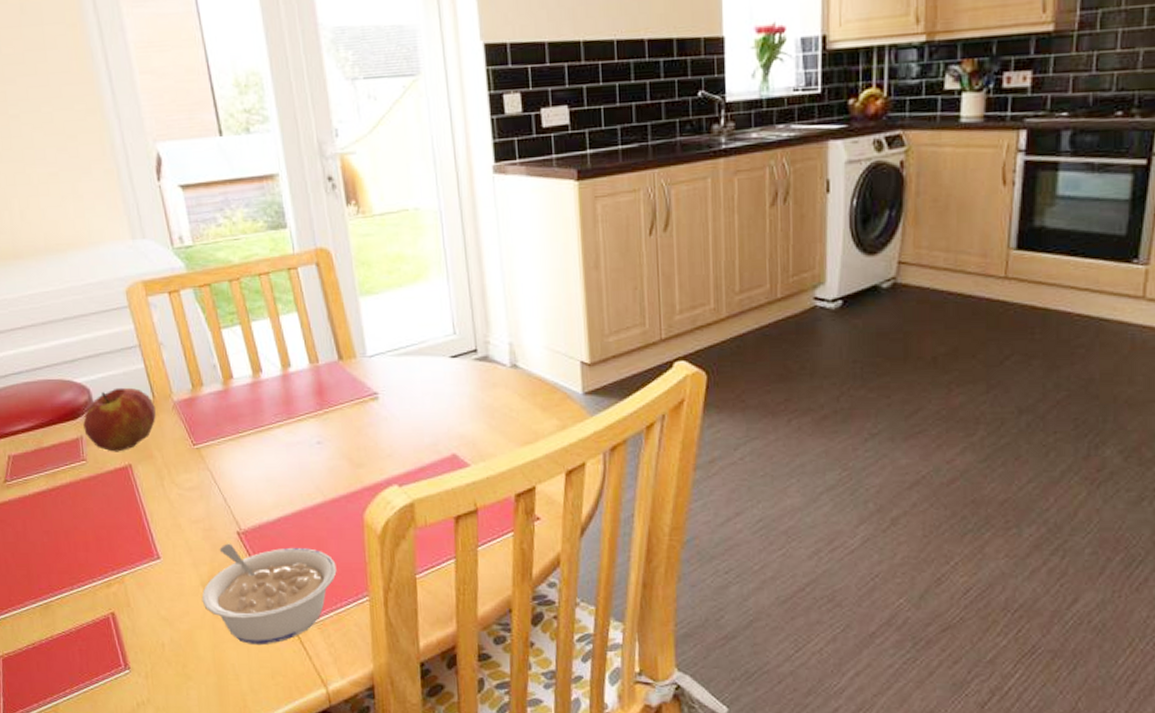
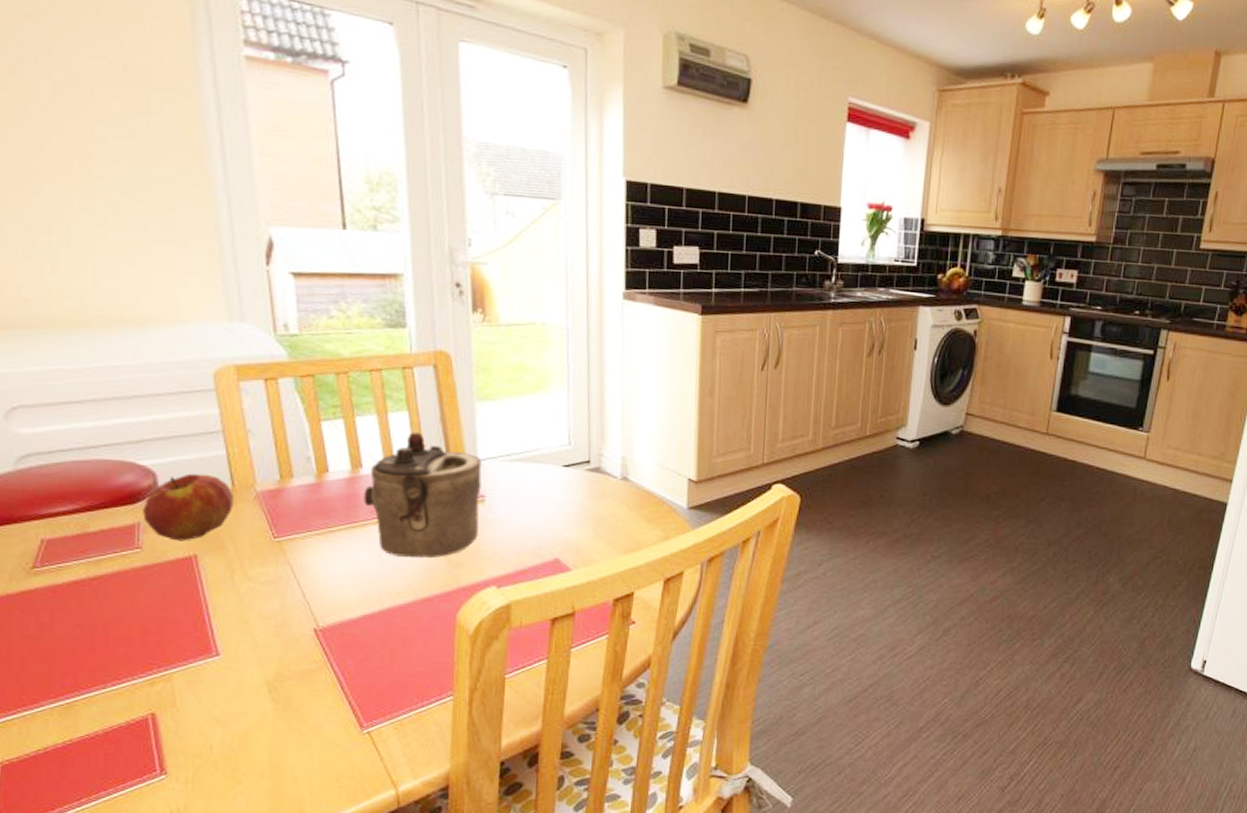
legume: present [201,543,337,646] -> none [264,640,422,747]
teapot: none [266,332,376,460] -> present [363,432,482,559]

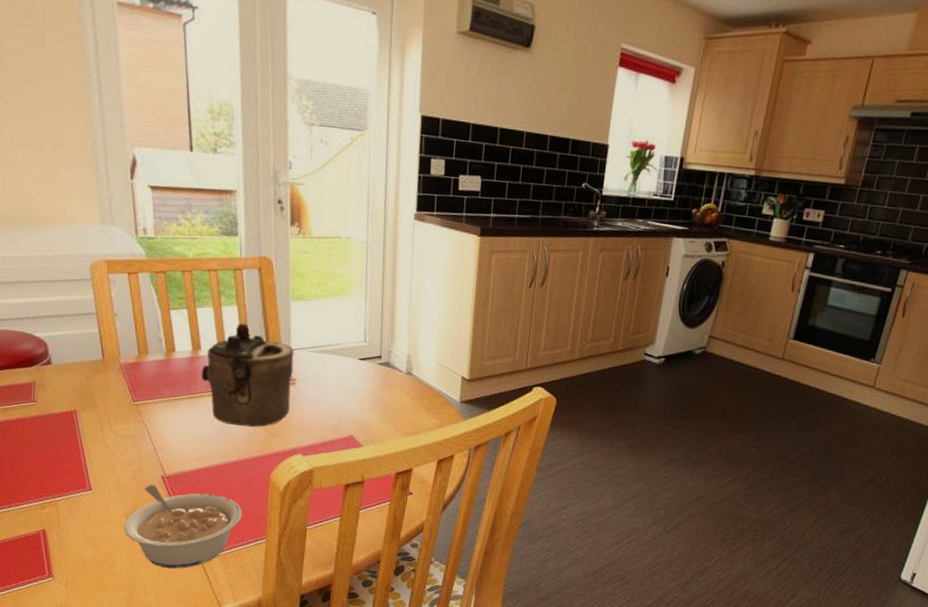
apple: present [143,473,233,541] -> none [37,345,104,399]
legume: none [264,640,422,747] -> present [124,484,242,569]

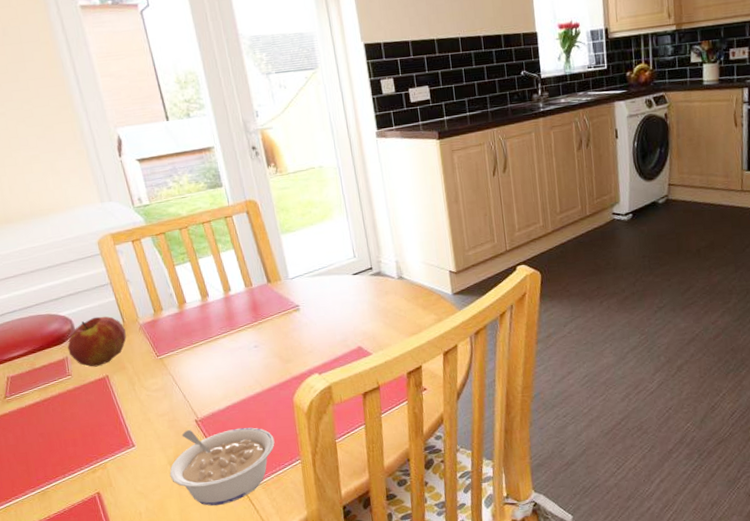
apple: none [37,345,104,399] -> present [67,316,127,367]
teapot: present [201,323,294,428] -> none [213,264,299,360]

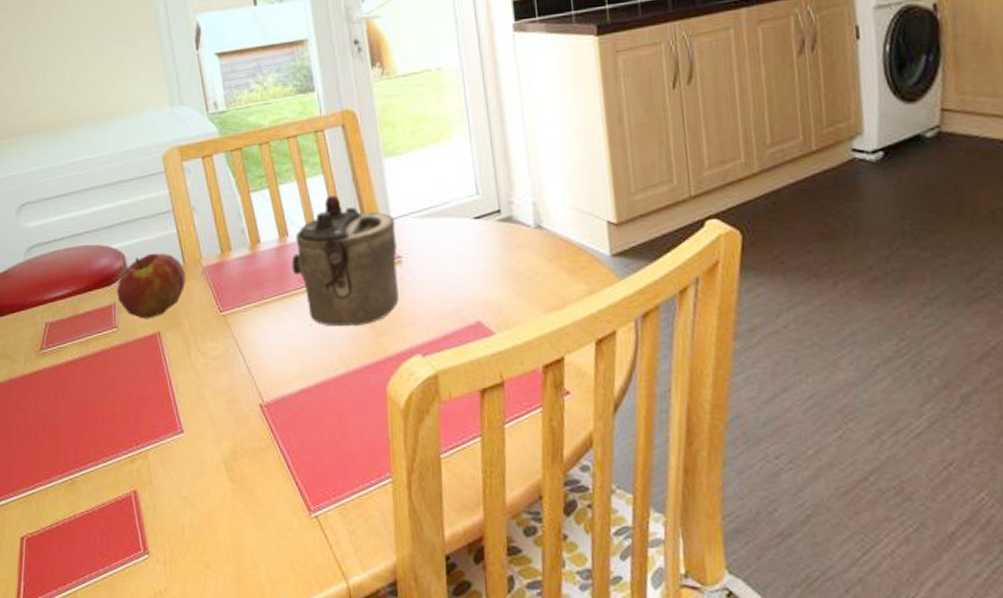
legume: present [169,427,275,506] -> none [223,416,359,531]
teapot: none [213,264,299,360] -> present [291,195,399,327]

